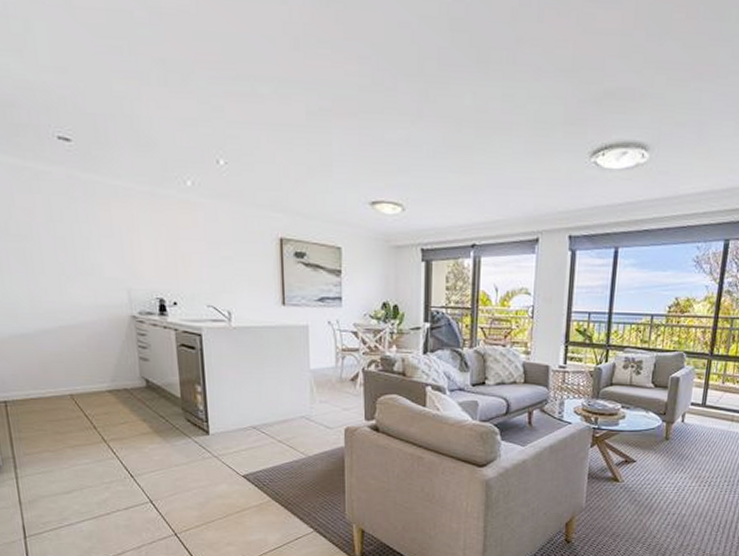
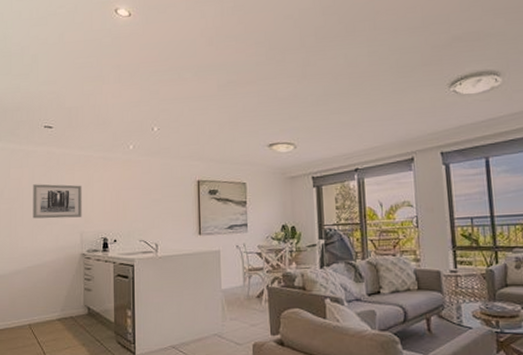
wall art: none [51,219,127,270] -> present [33,184,82,219]

